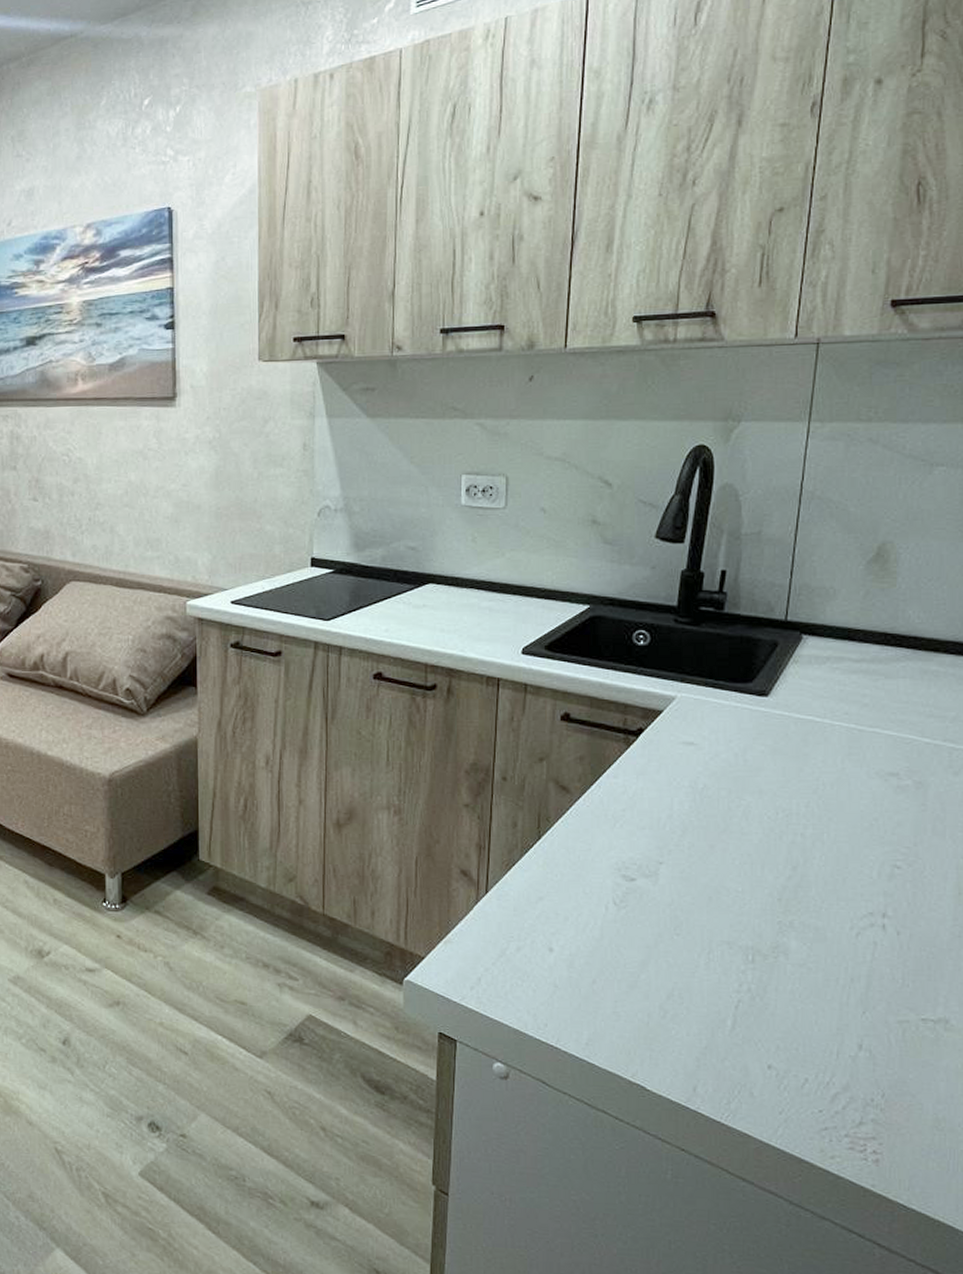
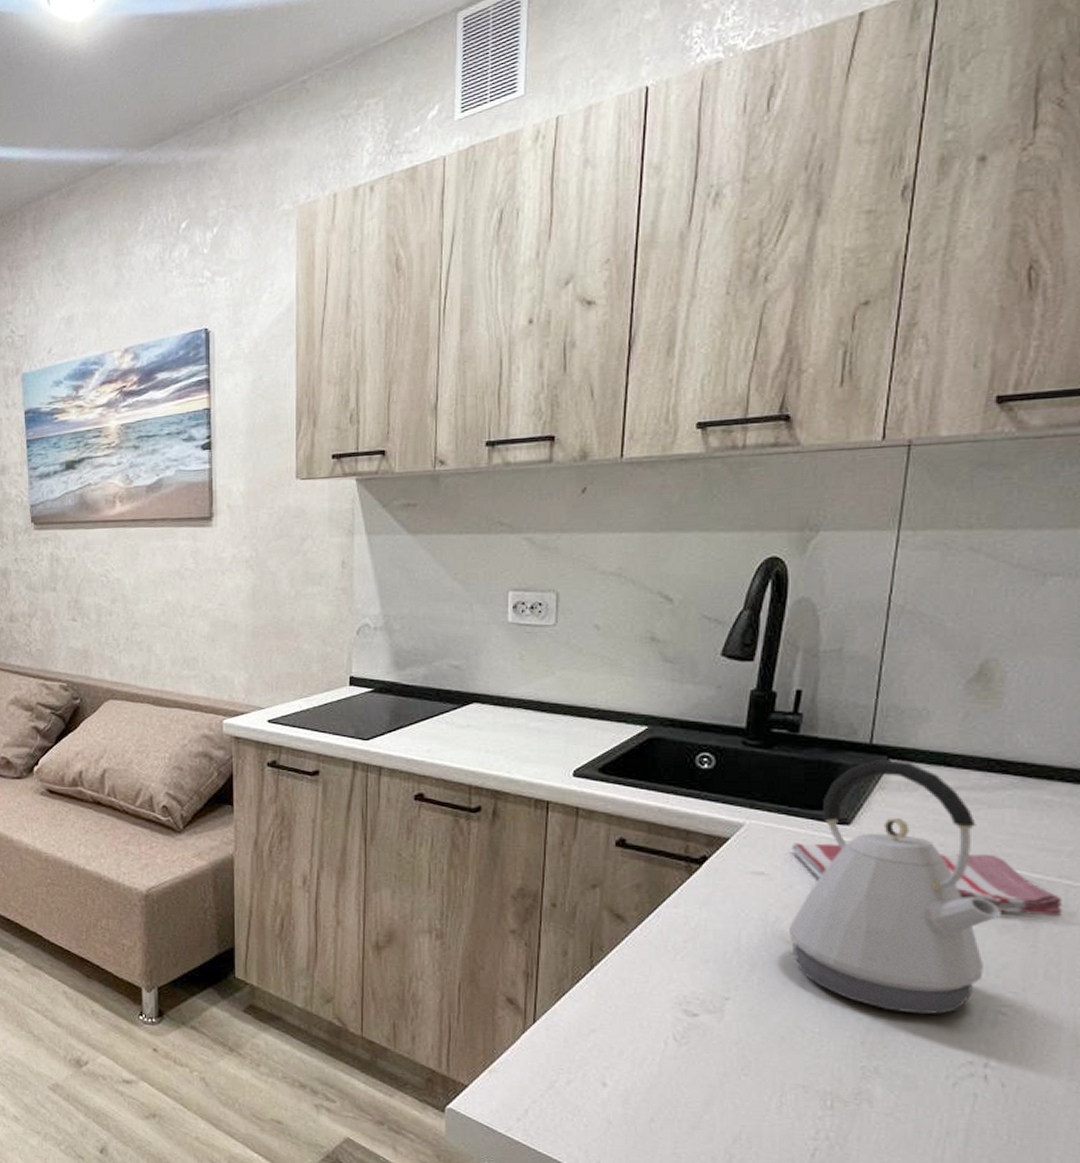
kettle: none [715,635,897,870] -> present [788,760,1002,1014]
dish towel: none [717,714,948,777] -> present [791,842,1063,917]

